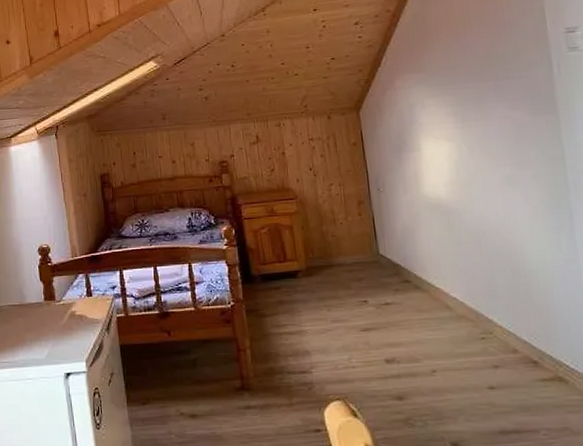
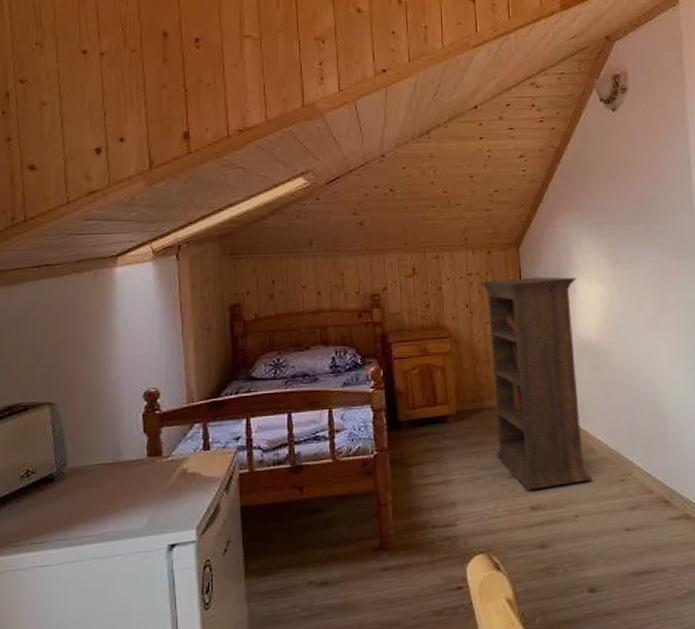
bookcase: none [321,137,449,343] -> present [479,276,592,490]

